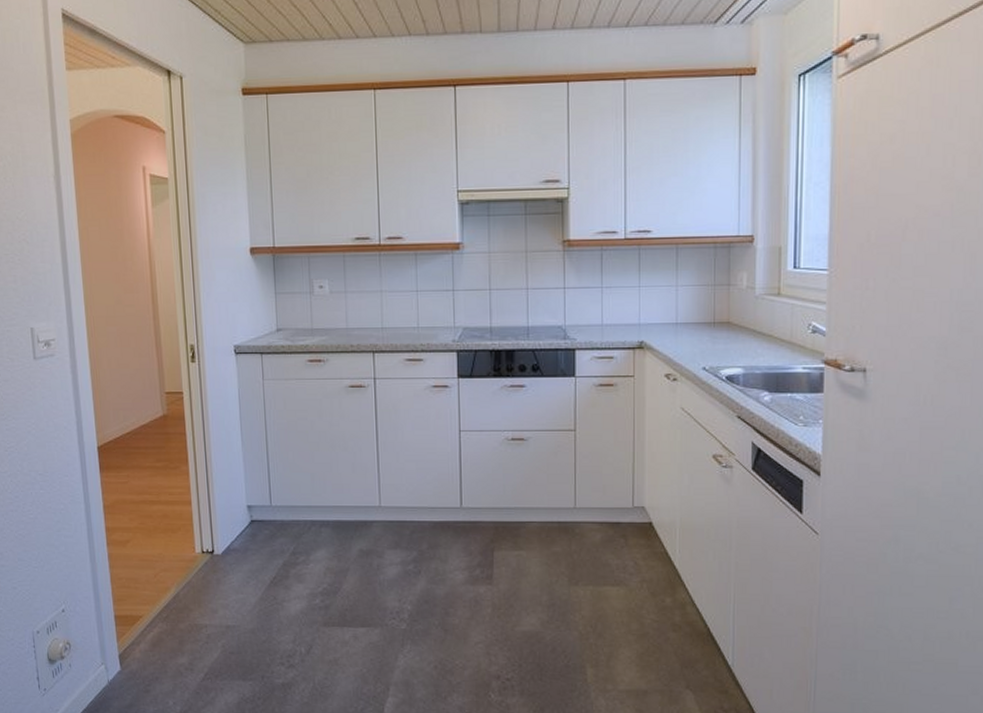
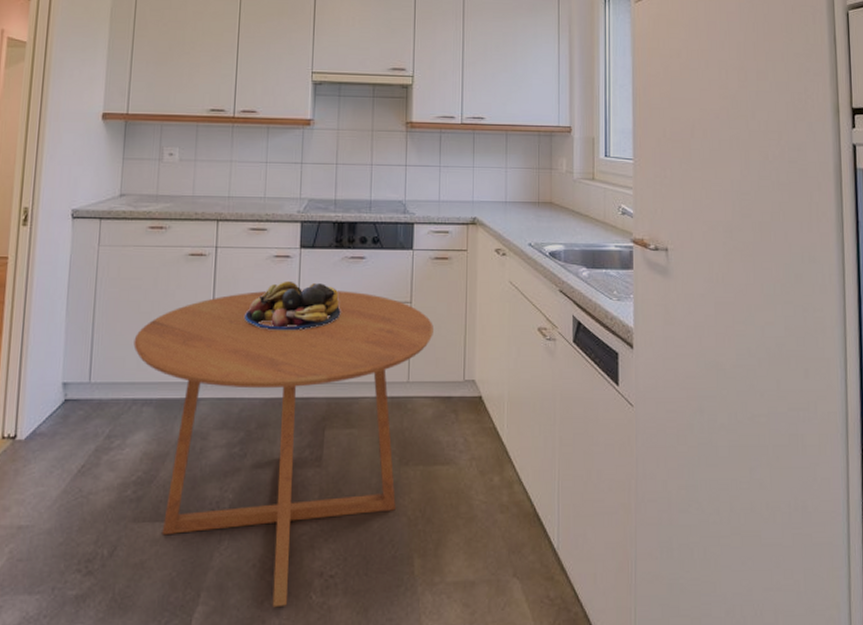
dining table: none [306,418,600,703] -> present [133,289,434,608]
fruit bowl: none [408,410,503,458] -> present [245,280,341,331]

